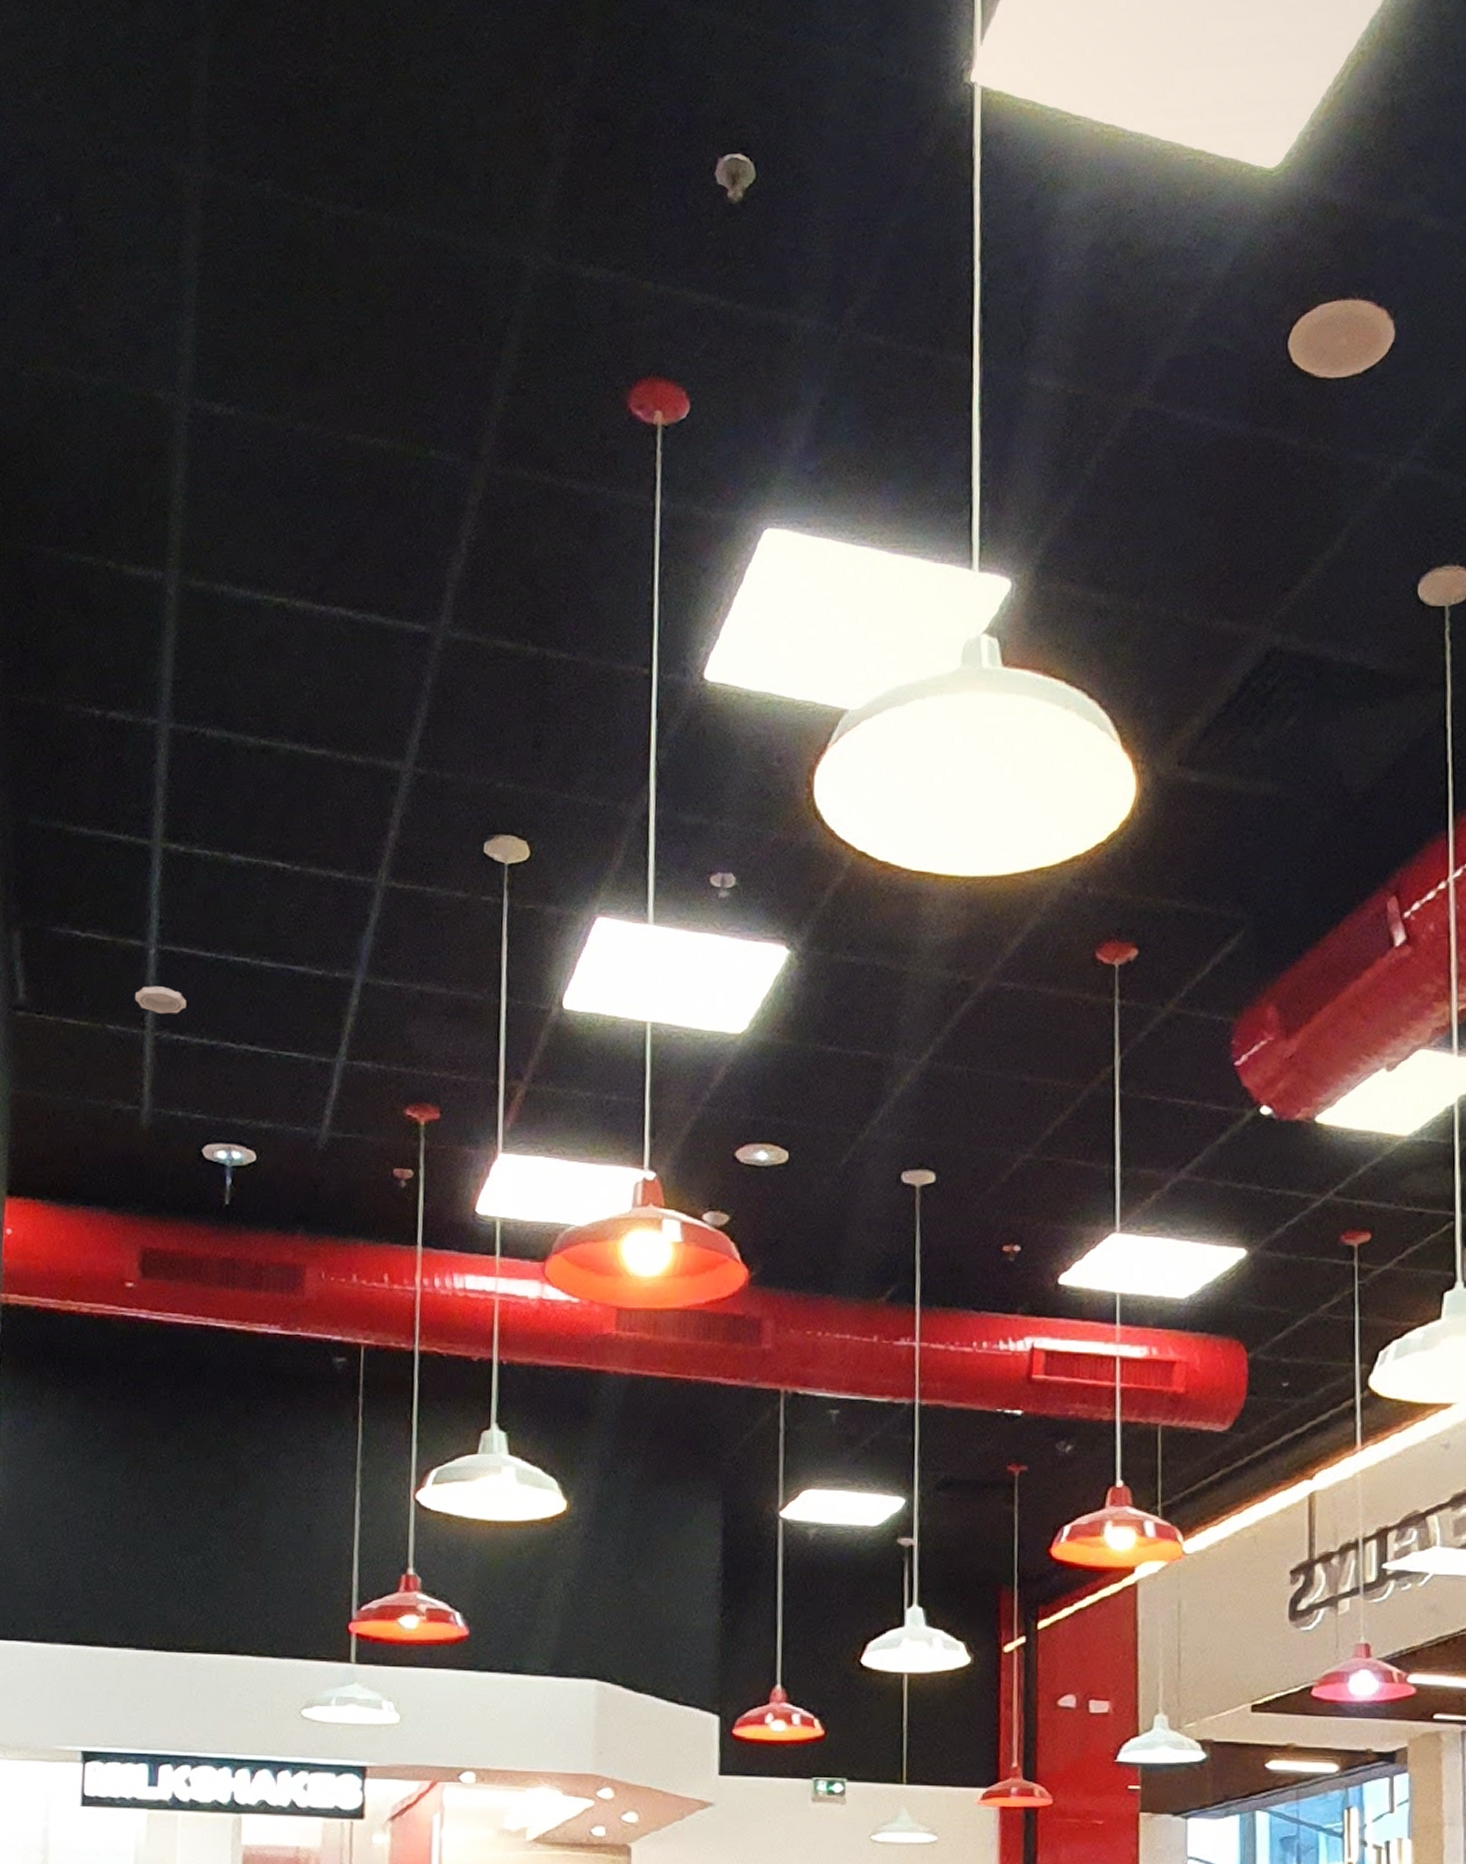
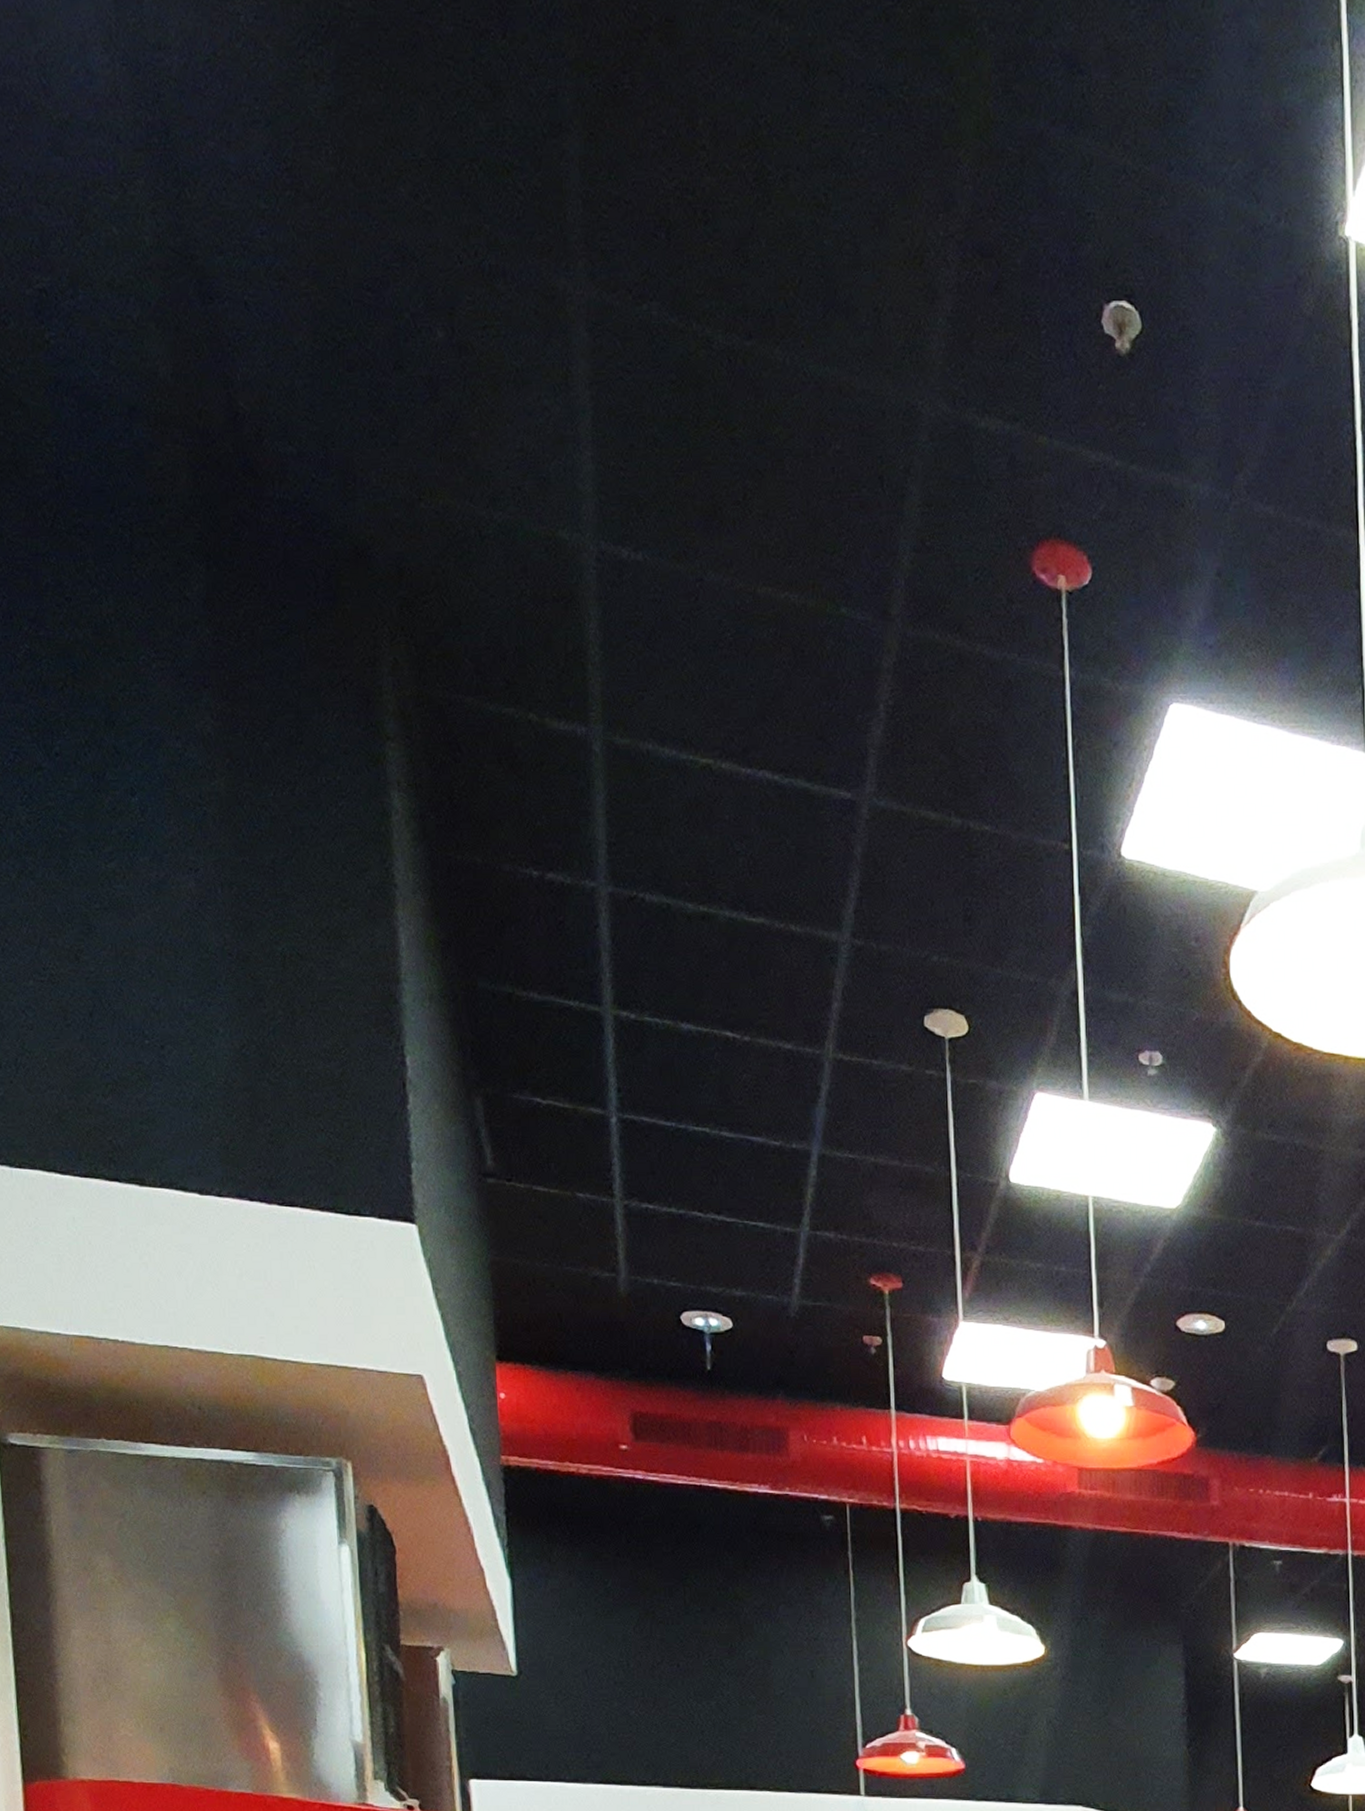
smoke detector: present [135,985,187,1014] -> none [601,1154,652,1183]

